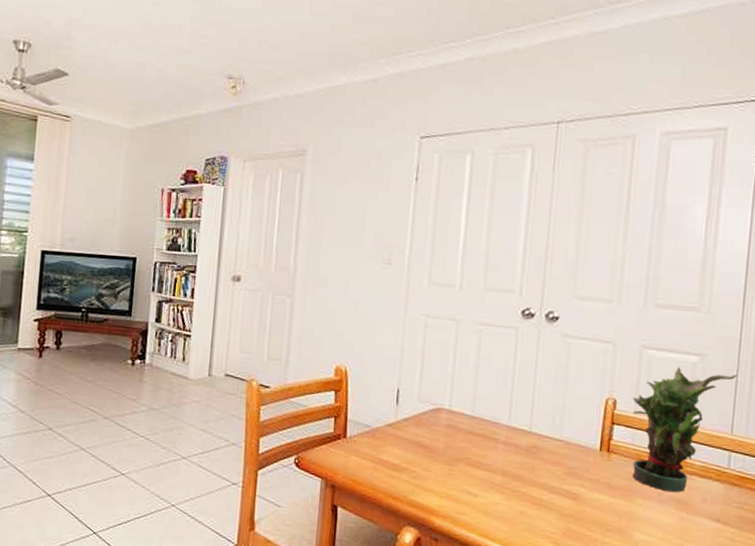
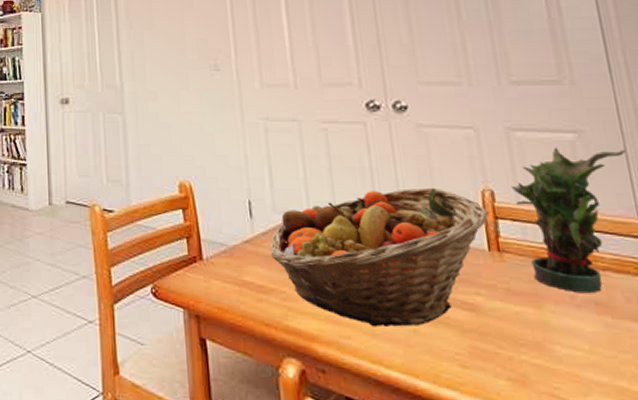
fruit basket: none [408,390,608,509] -> present [270,187,490,327]

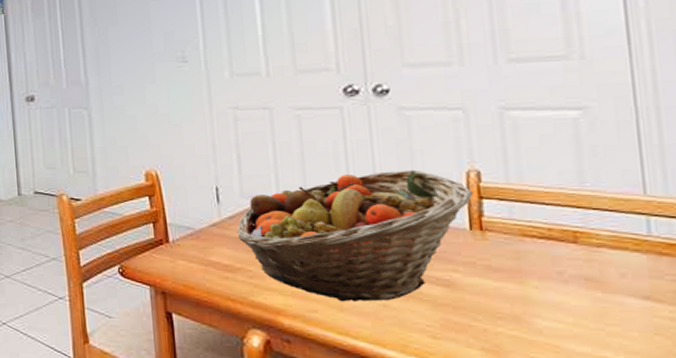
potted plant: present [511,147,627,294] -> none [500,125,639,270]

